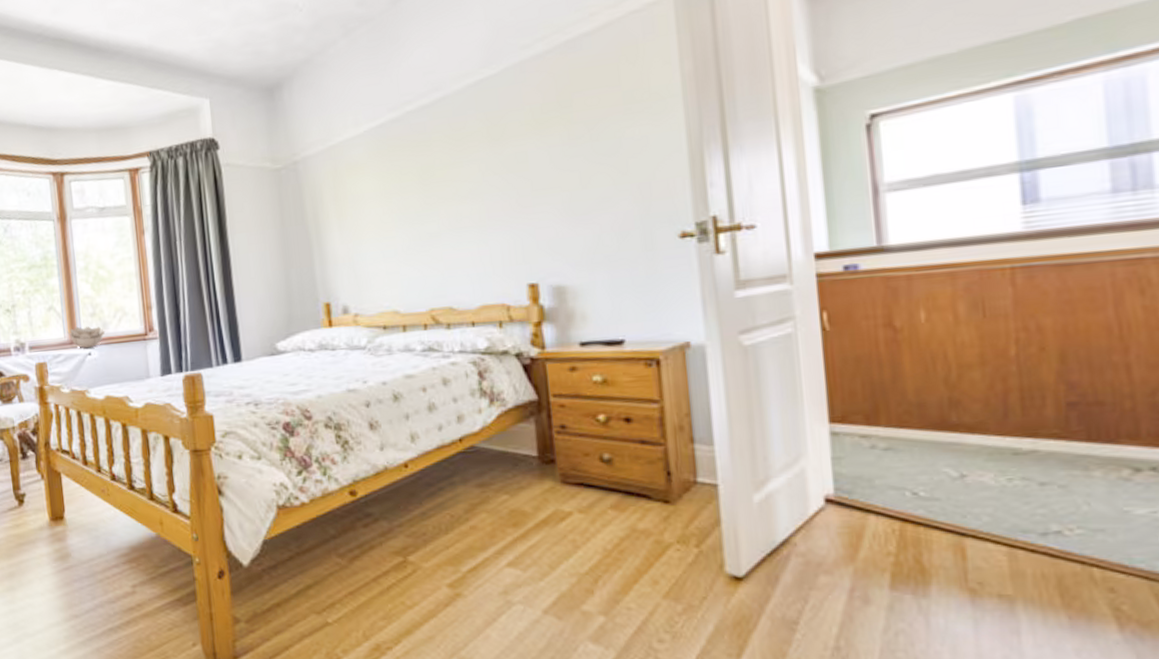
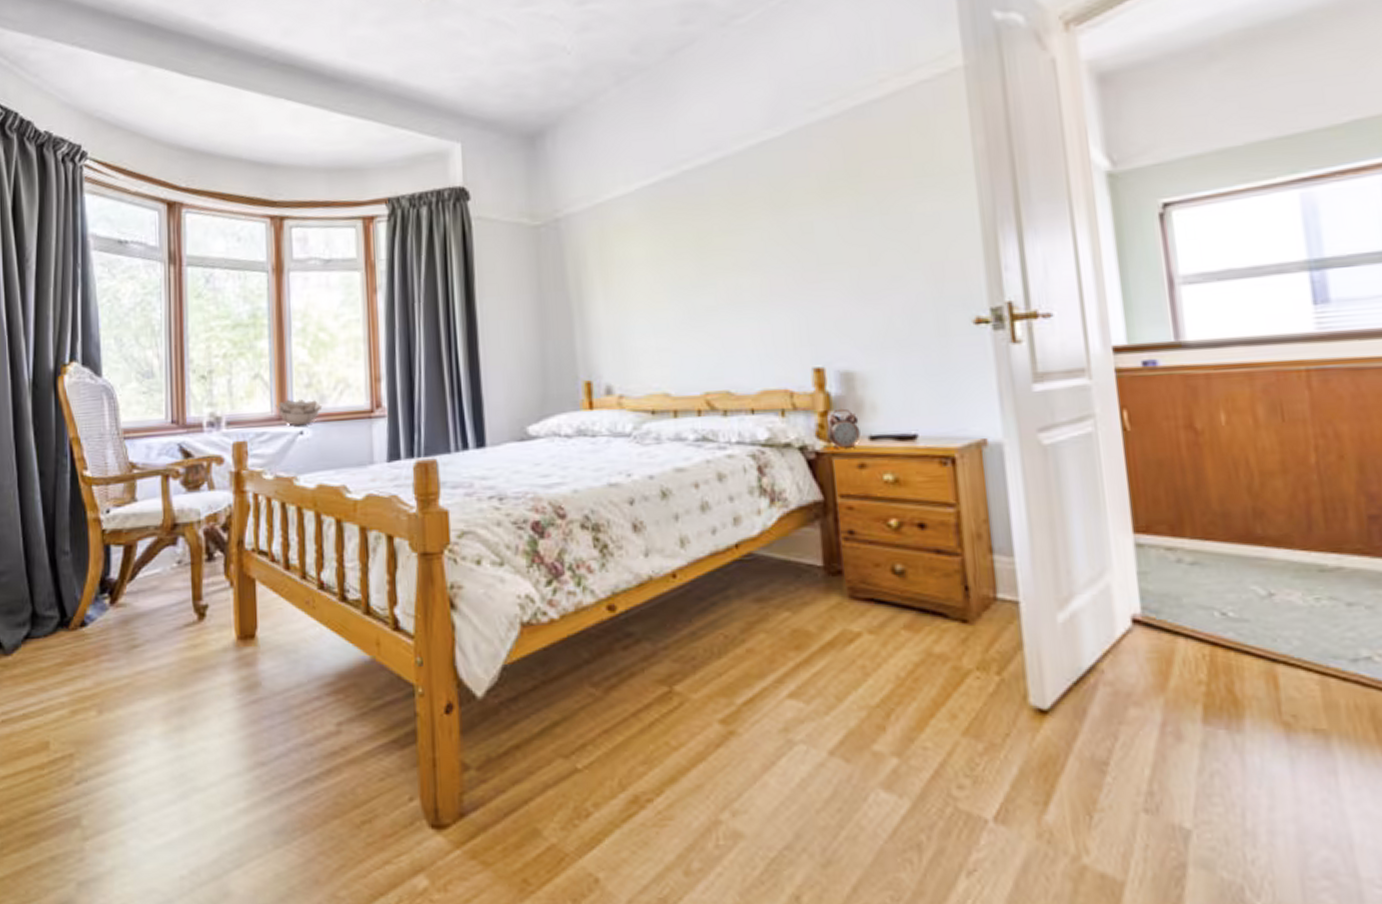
alarm clock: none [541,319,572,356] -> present [827,409,861,450]

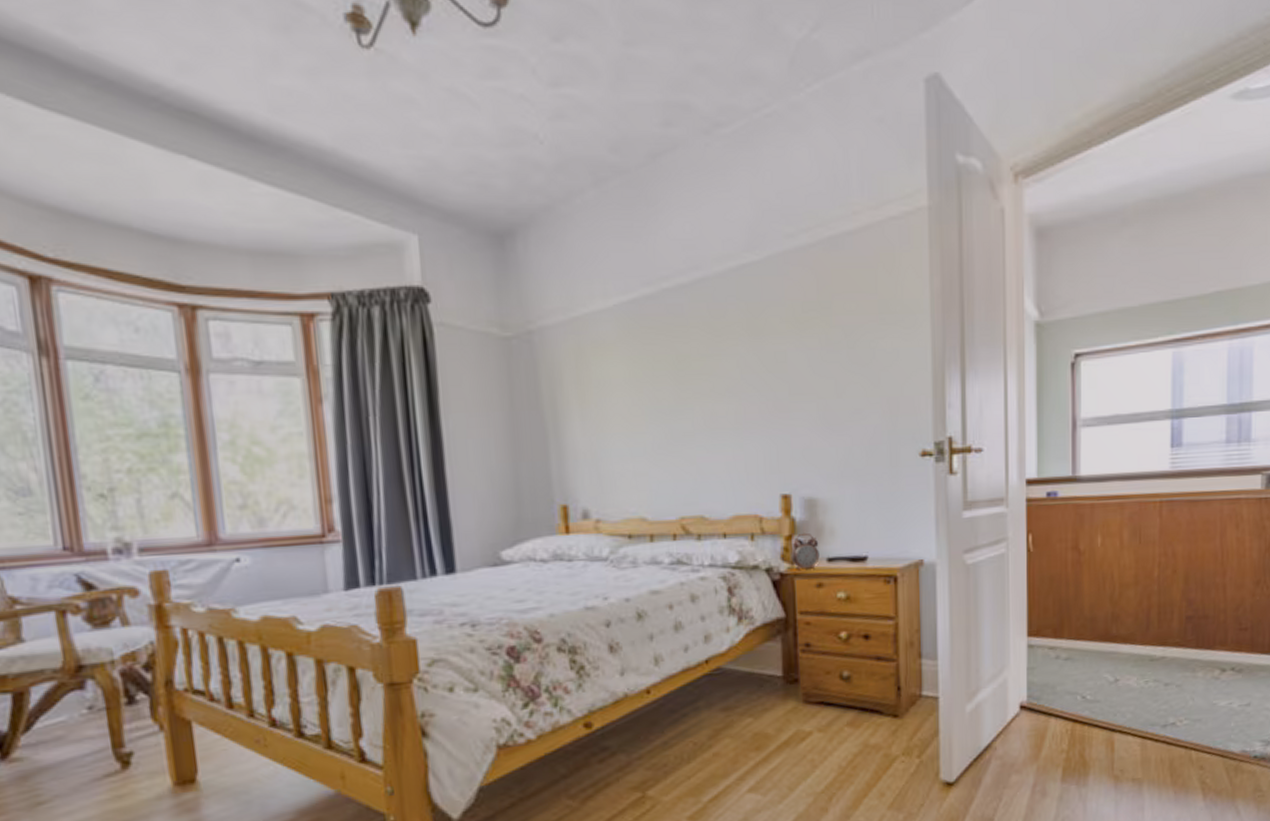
decorative bowl: present [275,399,323,426] -> none [201,522,263,553]

